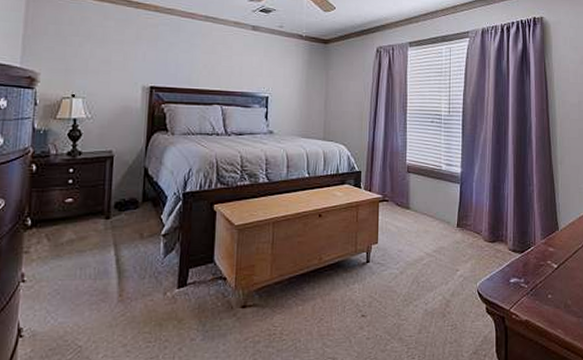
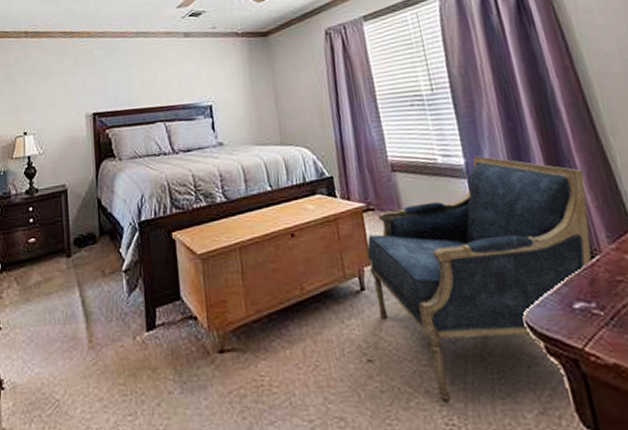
armchair: none [377,168,537,347] -> present [367,156,592,404]

